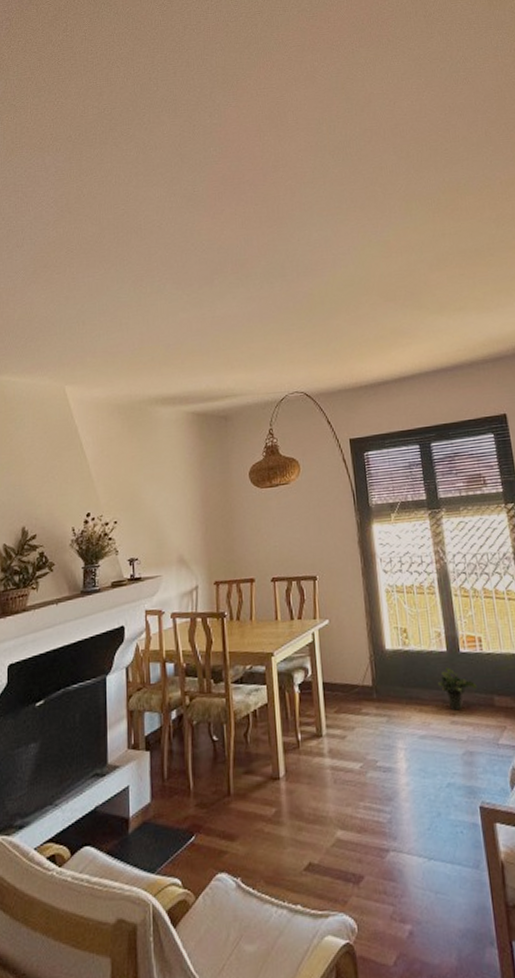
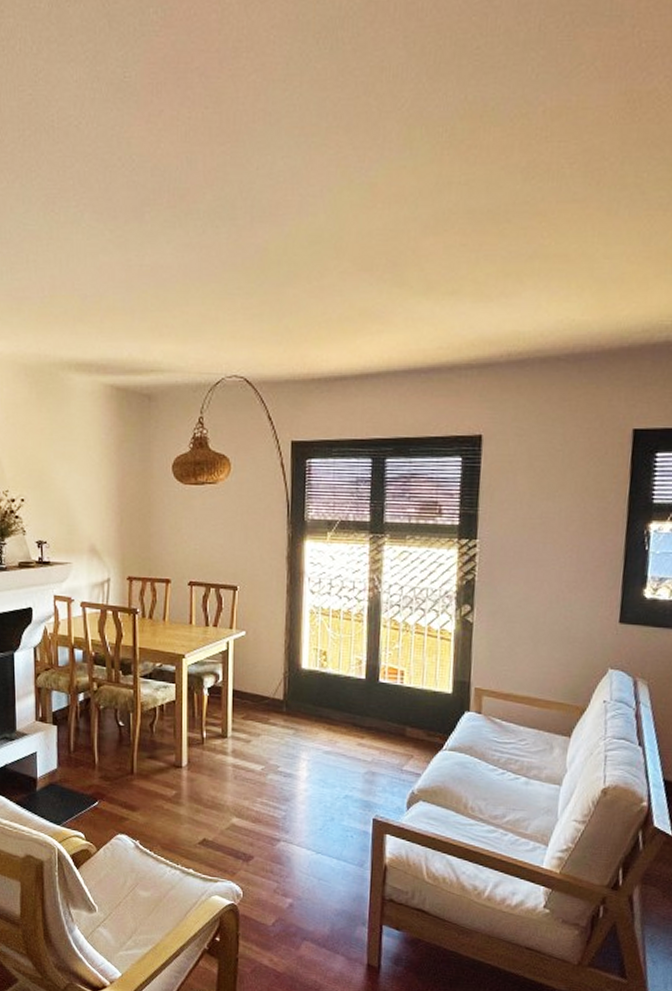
potted plant: present [437,667,477,711] -> none [350,694,391,735]

